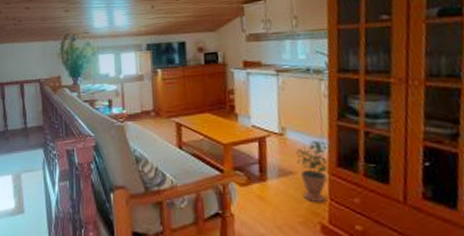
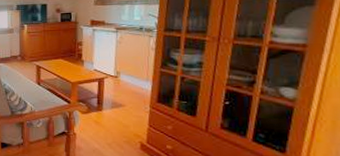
potted plant: present [296,141,328,203] -> none [126,83,151,128]

